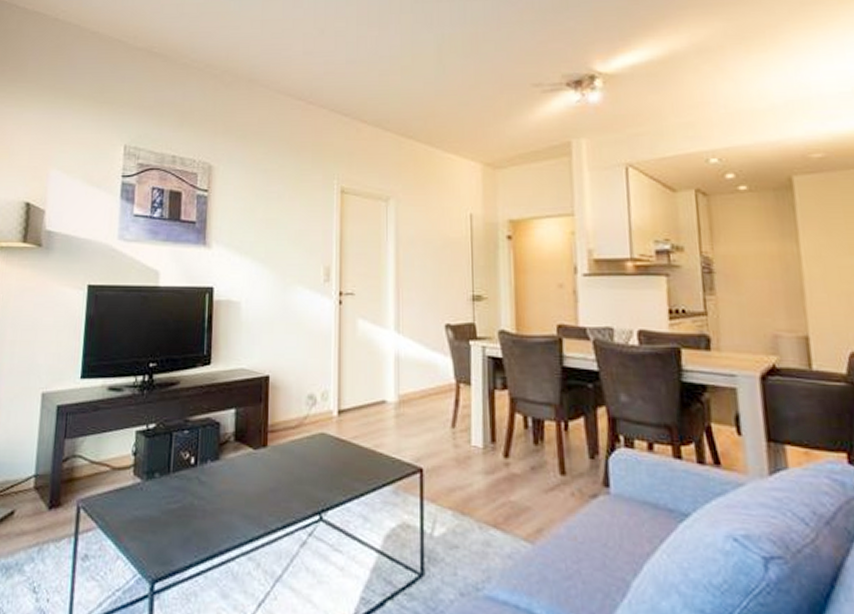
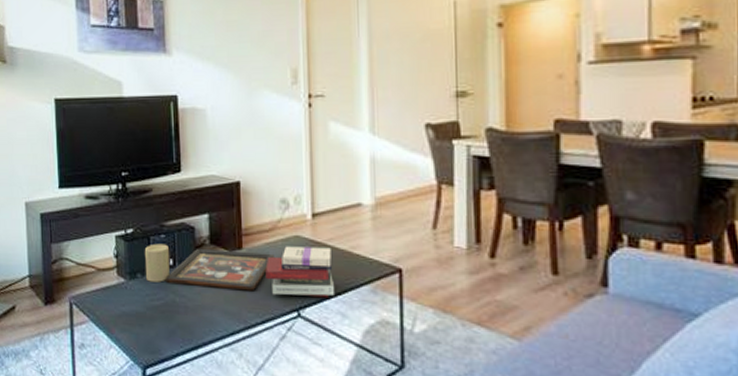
candle: none [165,440,192,483] -> present [144,243,170,282]
decorative tray: none [185,445,299,493] -> present [165,248,274,291]
books: none [289,444,357,500] -> present [265,246,334,298]

